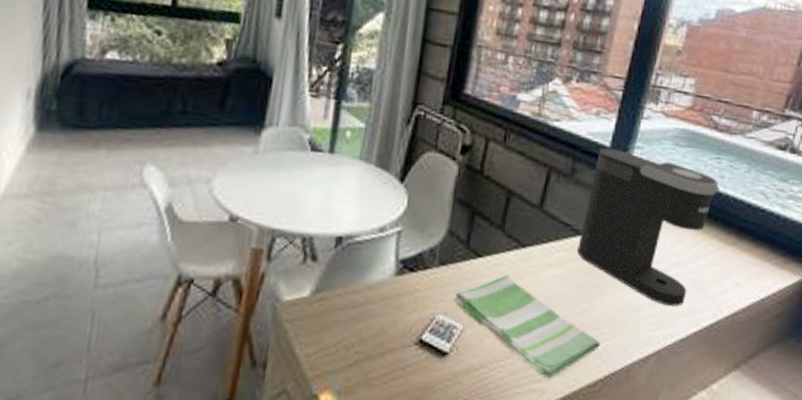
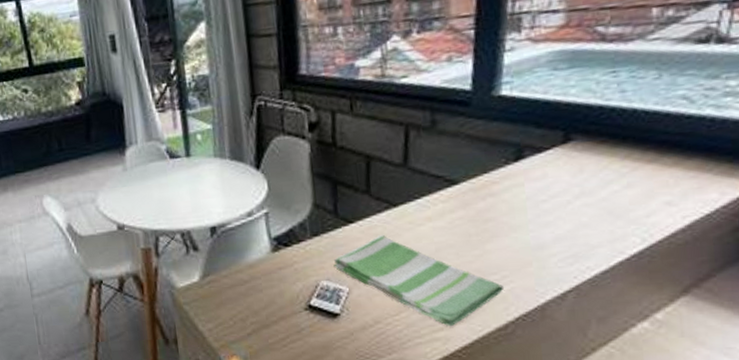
coffee maker: present [577,148,720,306] -> none [455,89,622,239]

